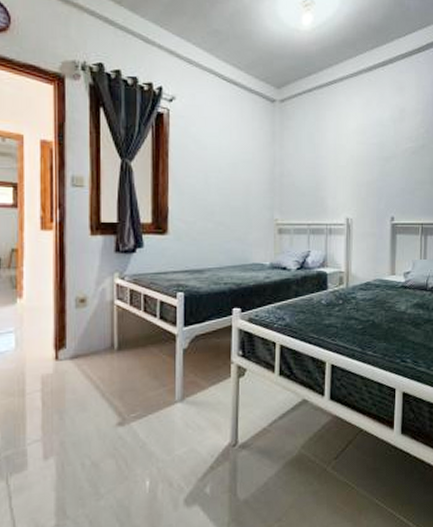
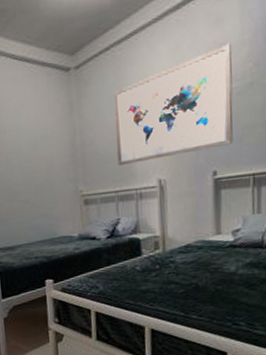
wall art: none [312,109,410,200] -> present [114,43,233,166]

